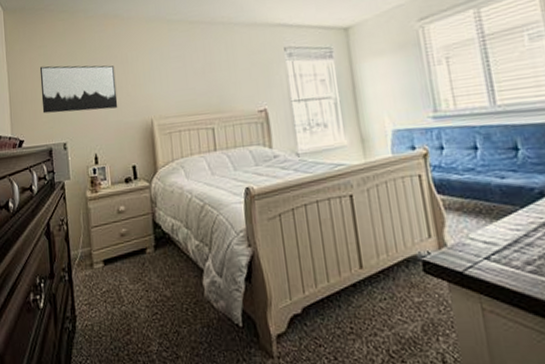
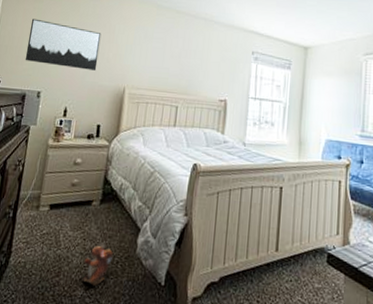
plush toy: none [152,294,181,338] -> present [82,245,113,286]

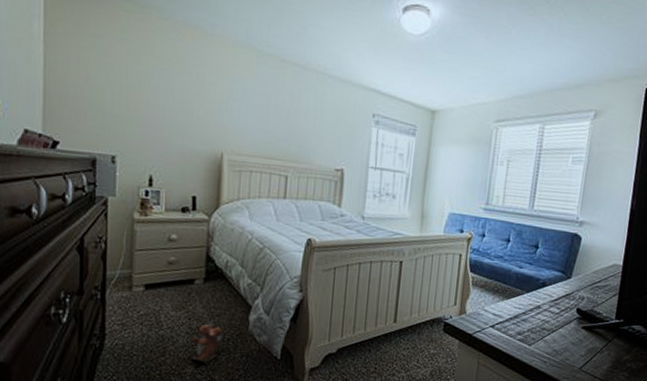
wall art: present [25,18,102,71] -> none [88,60,187,131]

